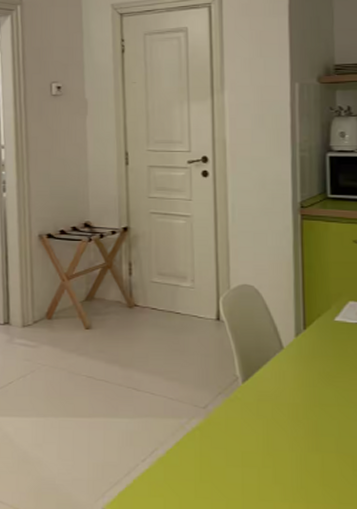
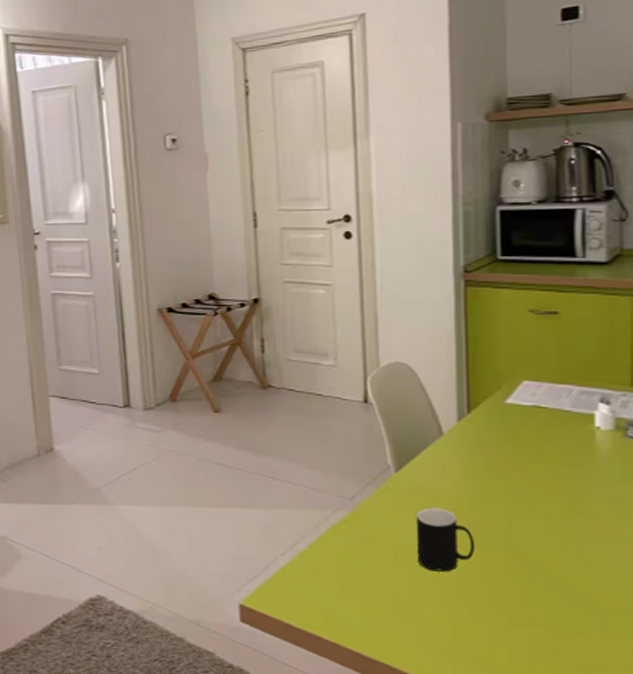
cup: none [259,414,310,473] -> present [415,507,476,572]

